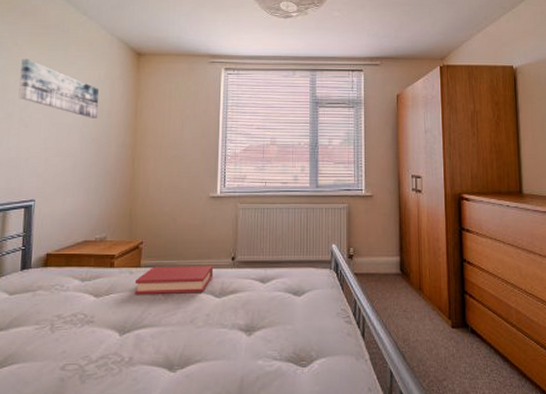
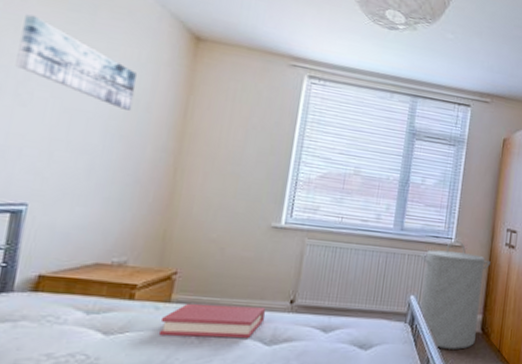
laundry hamper: none [336,192,400,290] -> present [420,241,491,350]

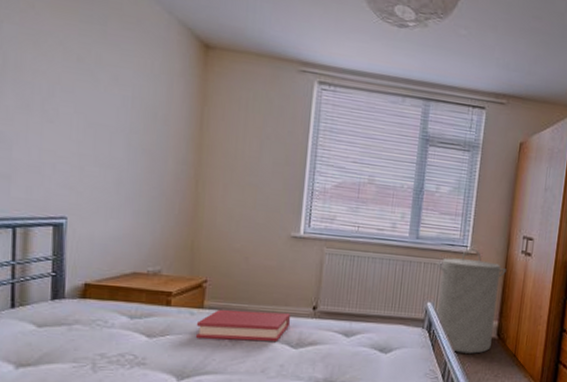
wall art: present [15,14,138,111] -> none [38,28,153,124]

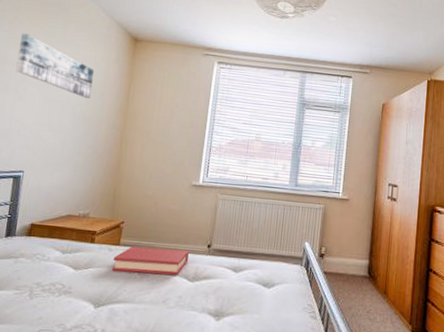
wall art: none [38,28,153,124] -> present [15,33,95,98]
laundry hamper: present [436,249,506,354] -> none [312,195,375,290]

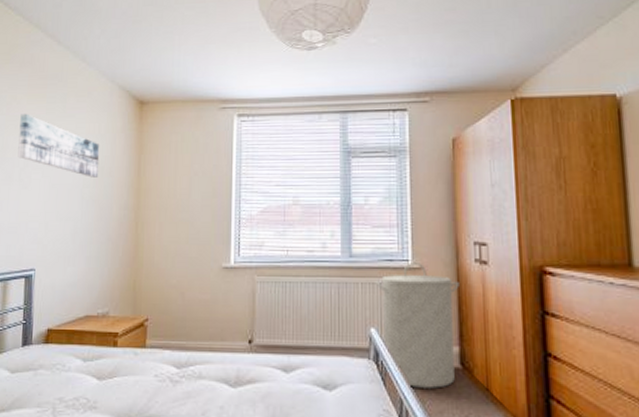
hardback book: present [112,246,189,275] -> none [139,347,226,381]
laundry hamper: none [312,195,375,290] -> present [375,263,459,389]

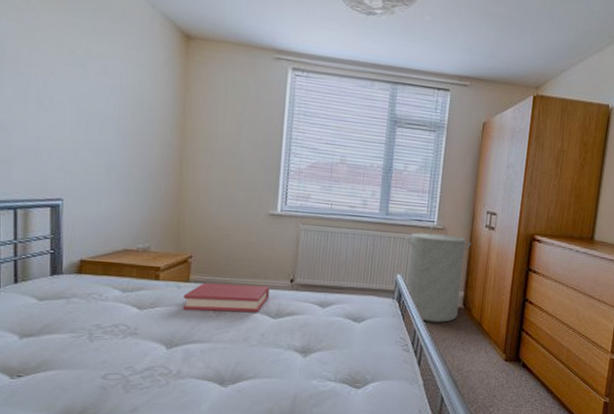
wall art: present [18,113,100,178] -> none [34,23,139,111]
hardback book: none [139,347,226,381] -> present [182,282,269,313]

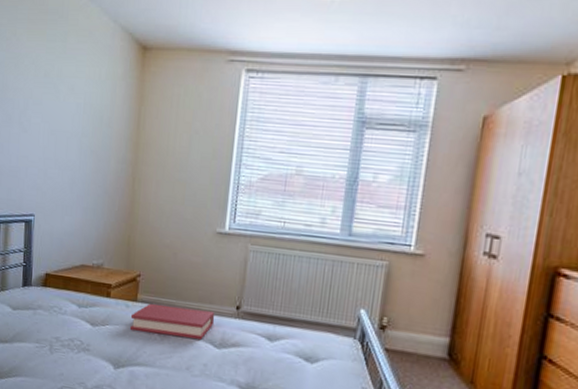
laundry hamper: present [405,224,471,323] -> none [372,248,462,375]

